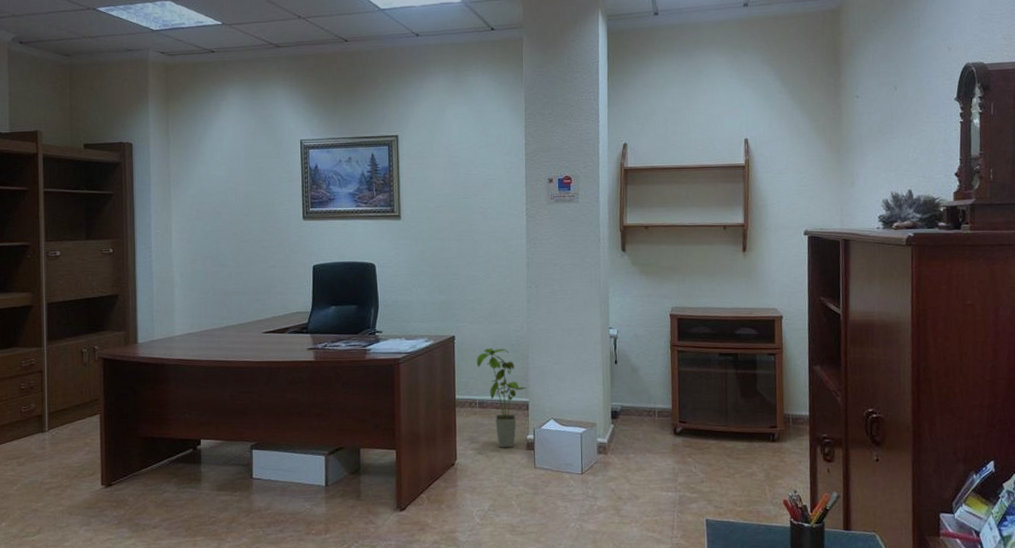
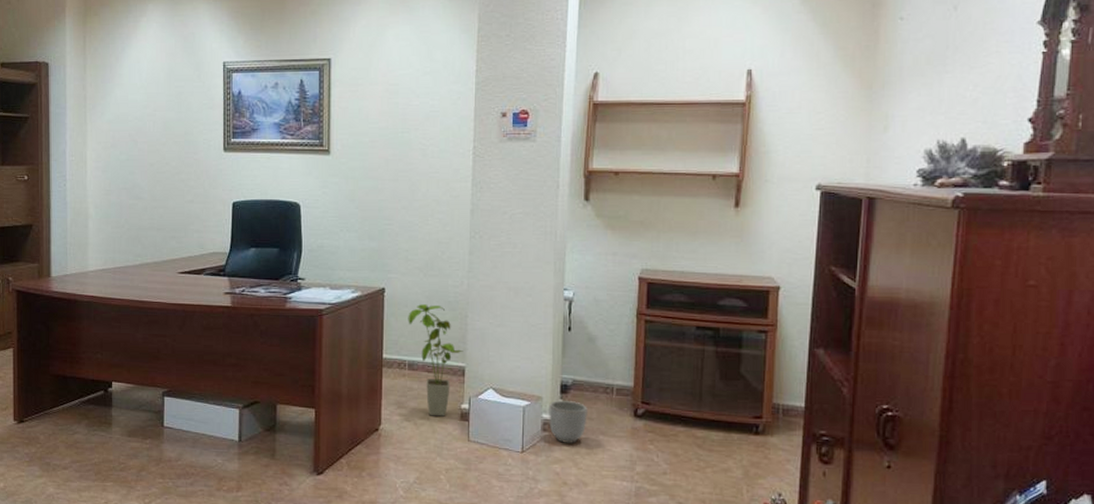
planter: none [602,425,635,463] -> present [549,400,588,443]

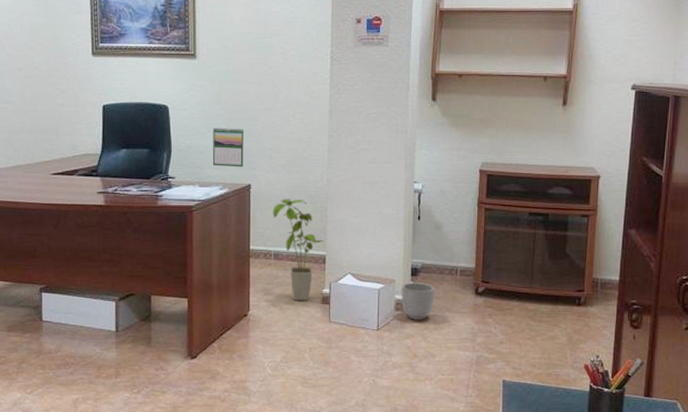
calendar: none [344,227,379,270] -> present [212,127,245,168]

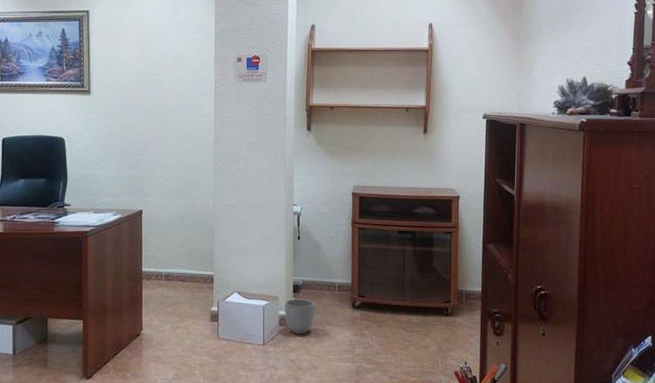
calendar: present [212,127,245,168] -> none [106,157,136,195]
house plant: present [272,199,324,301] -> none [163,223,212,320]

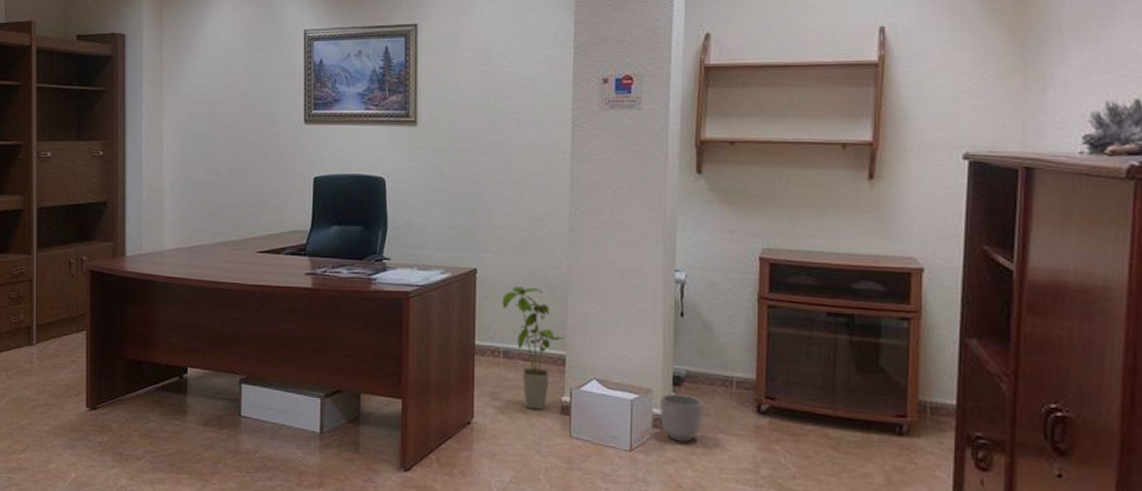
house plant: none [163,223,212,320] -> present [502,286,564,410]

